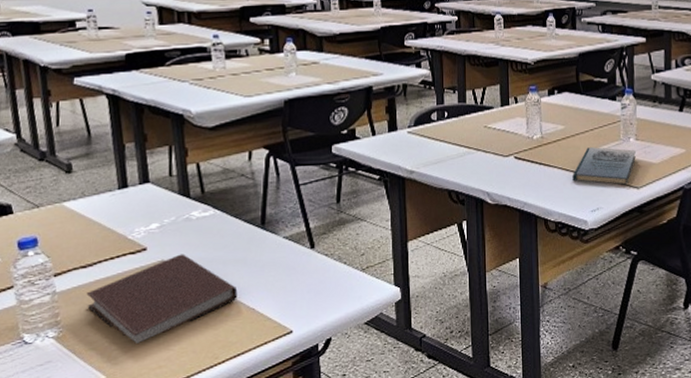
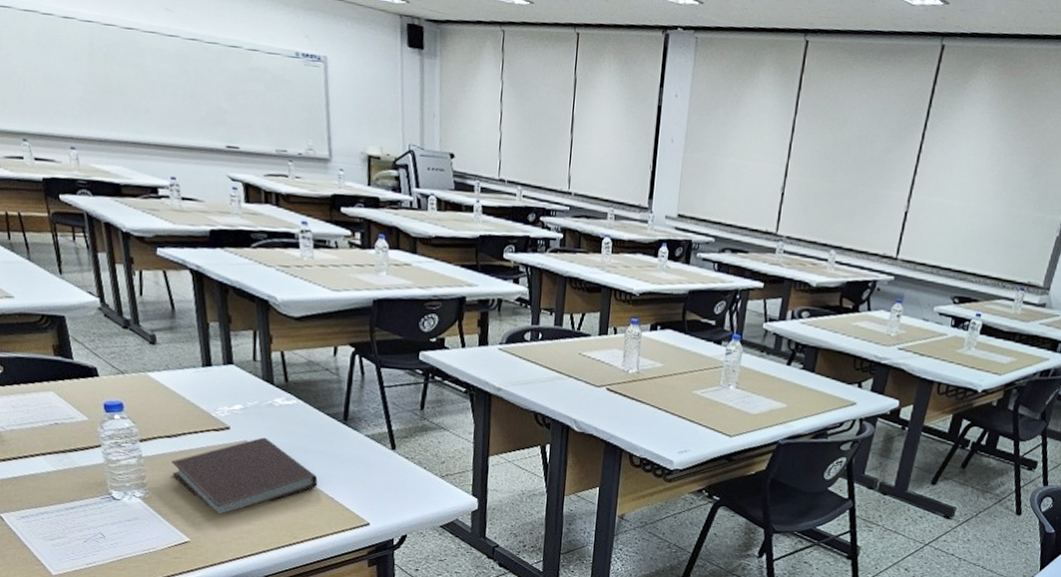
book: present [572,147,636,185] -> none [664,389,734,431]

